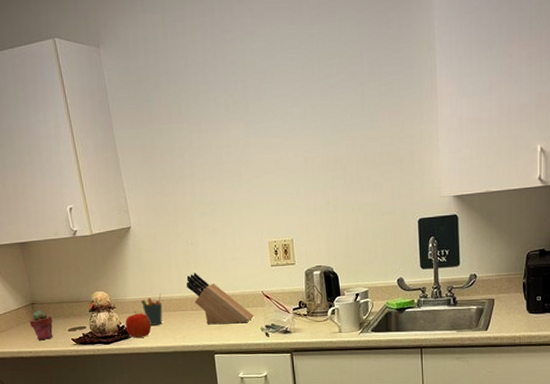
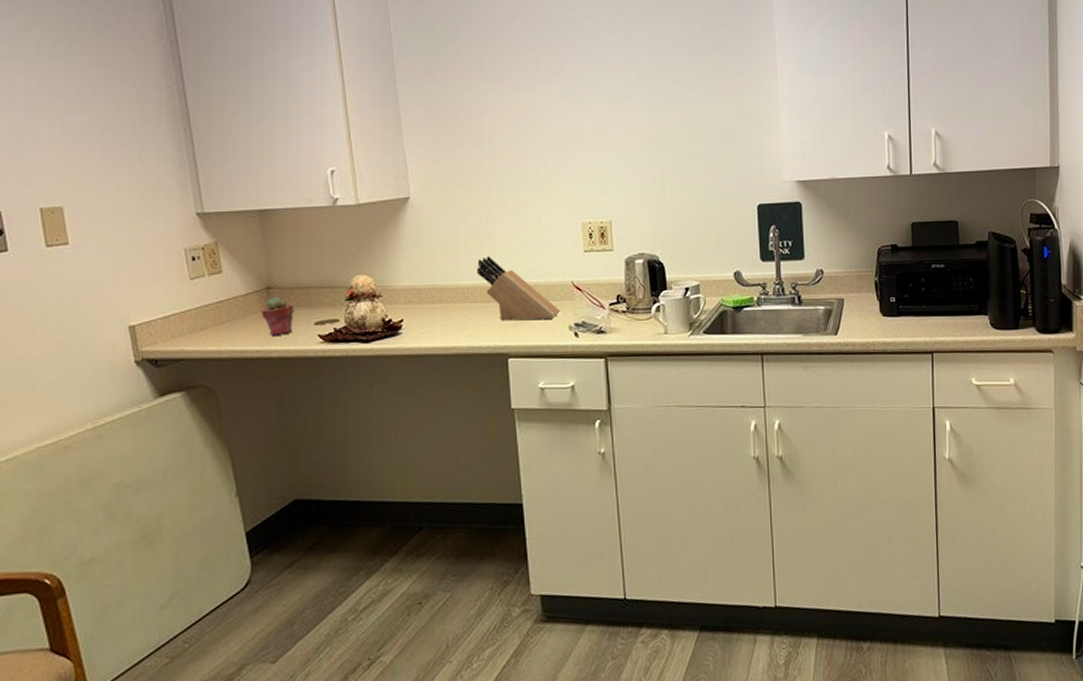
apple: present [125,311,152,338] -> none [393,301,428,335]
pen holder: present [141,293,163,325] -> none [416,280,444,320]

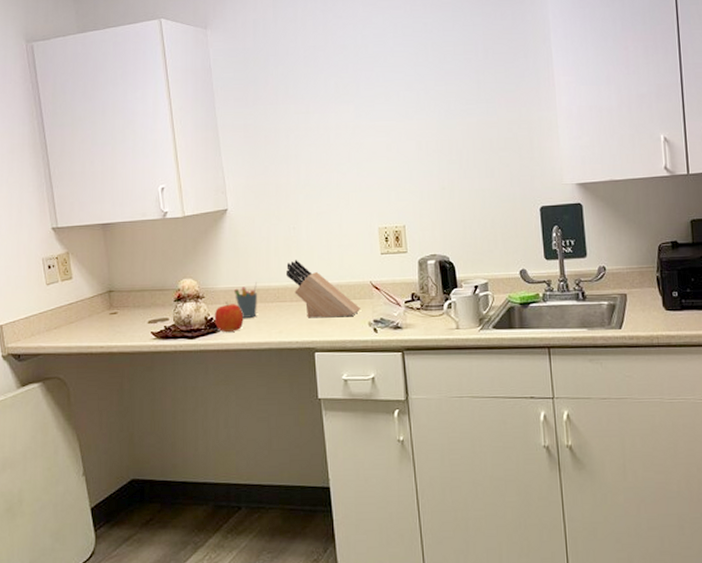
potted succulent: present [261,296,294,335] -> none [104,298,131,333]
apple: none [393,301,428,335] -> present [214,301,244,332]
pen holder: none [416,280,444,320] -> present [233,282,258,318]

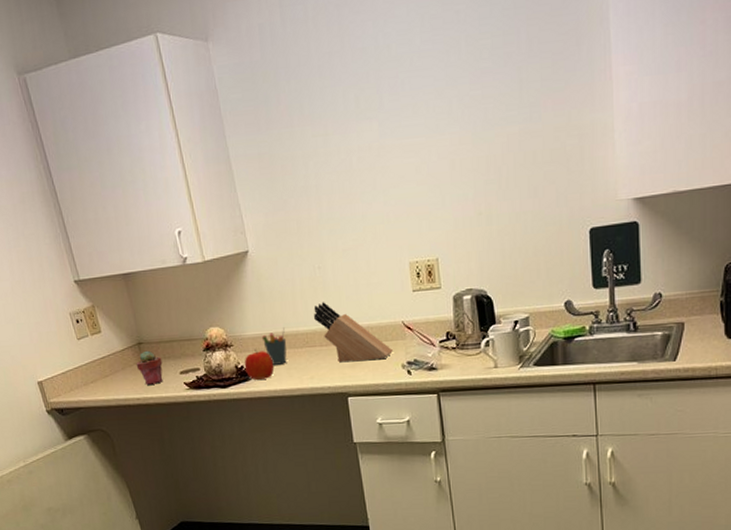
potted succulent: none [104,298,131,333] -> present [136,350,163,385]

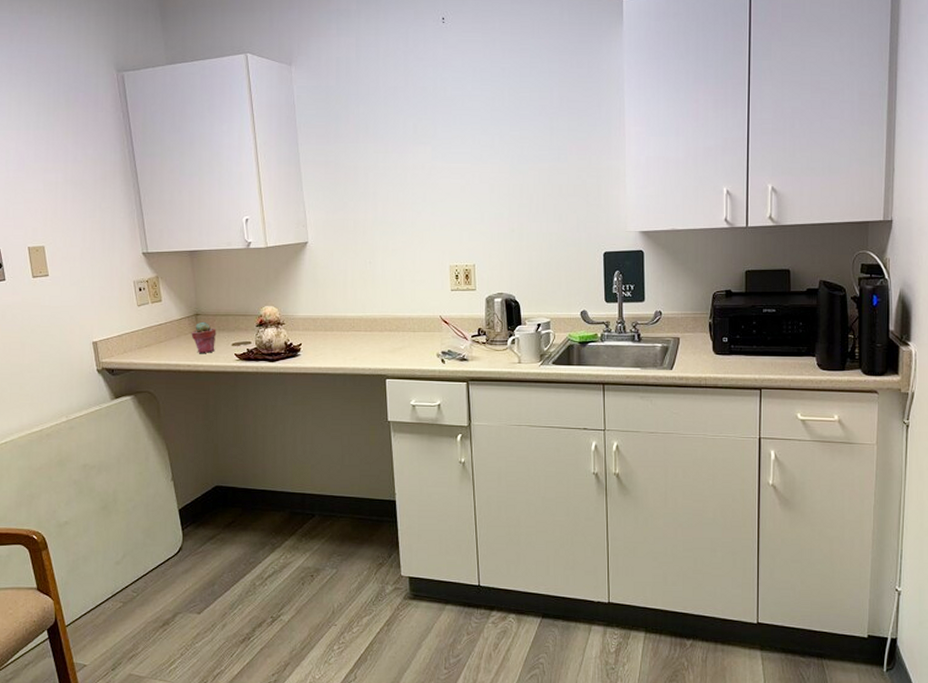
apple: present [244,349,275,380] -> none [293,328,321,357]
pen holder: present [261,327,287,365] -> none [312,312,335,345]
knife block: present [313,302,393,362] -> none [362,293,430,348]

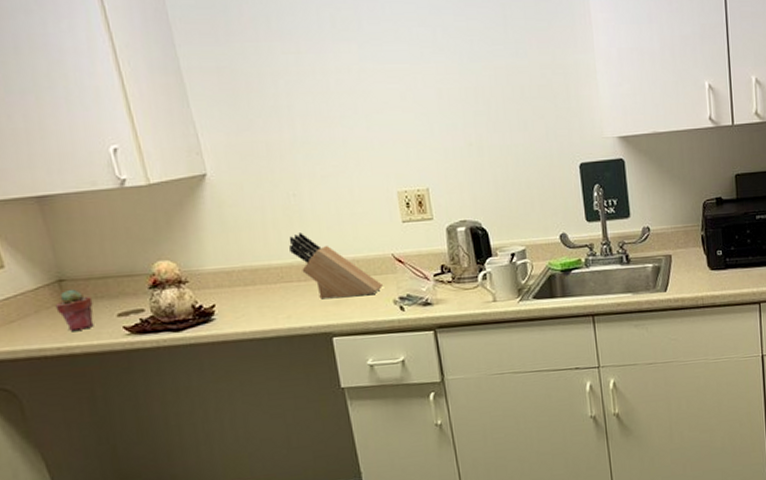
knife block: none [362,293,430,348] -> present [289,233,383,298]

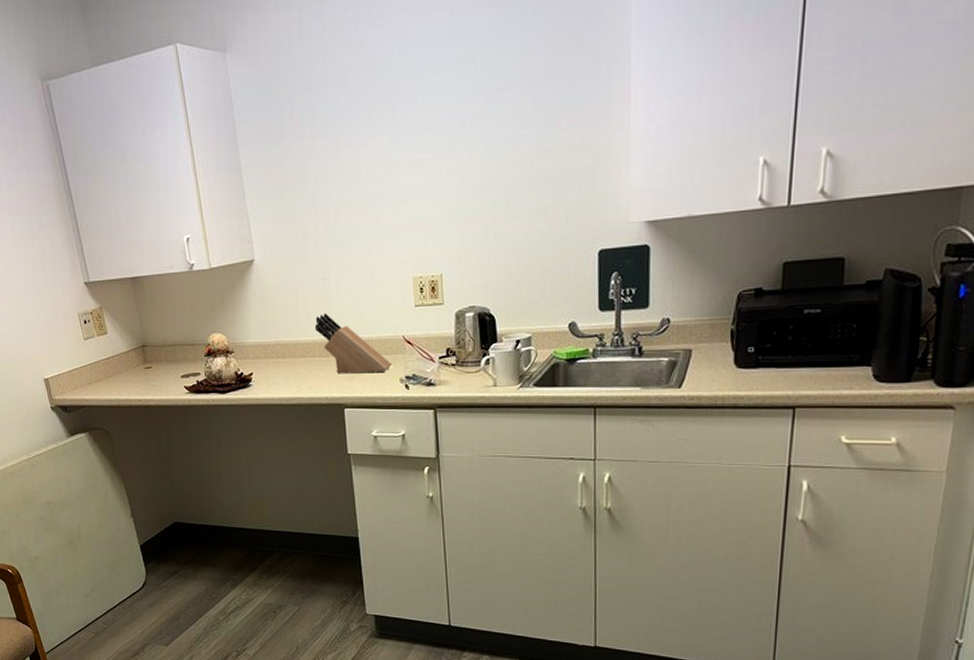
potted succulent: present [55,289,94,331] -> none [139,353,165,387]

